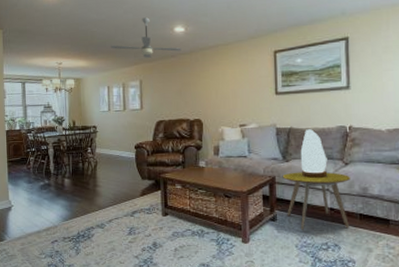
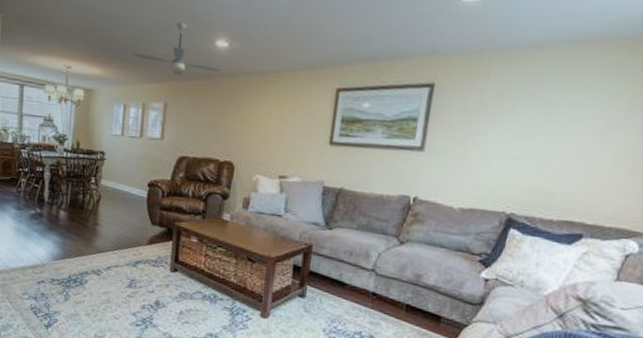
side table: present [282,172,350,230] -> none [319,243,404,320]
table lamp: present [300,129,328,178] -> none [345,193,380,255]

